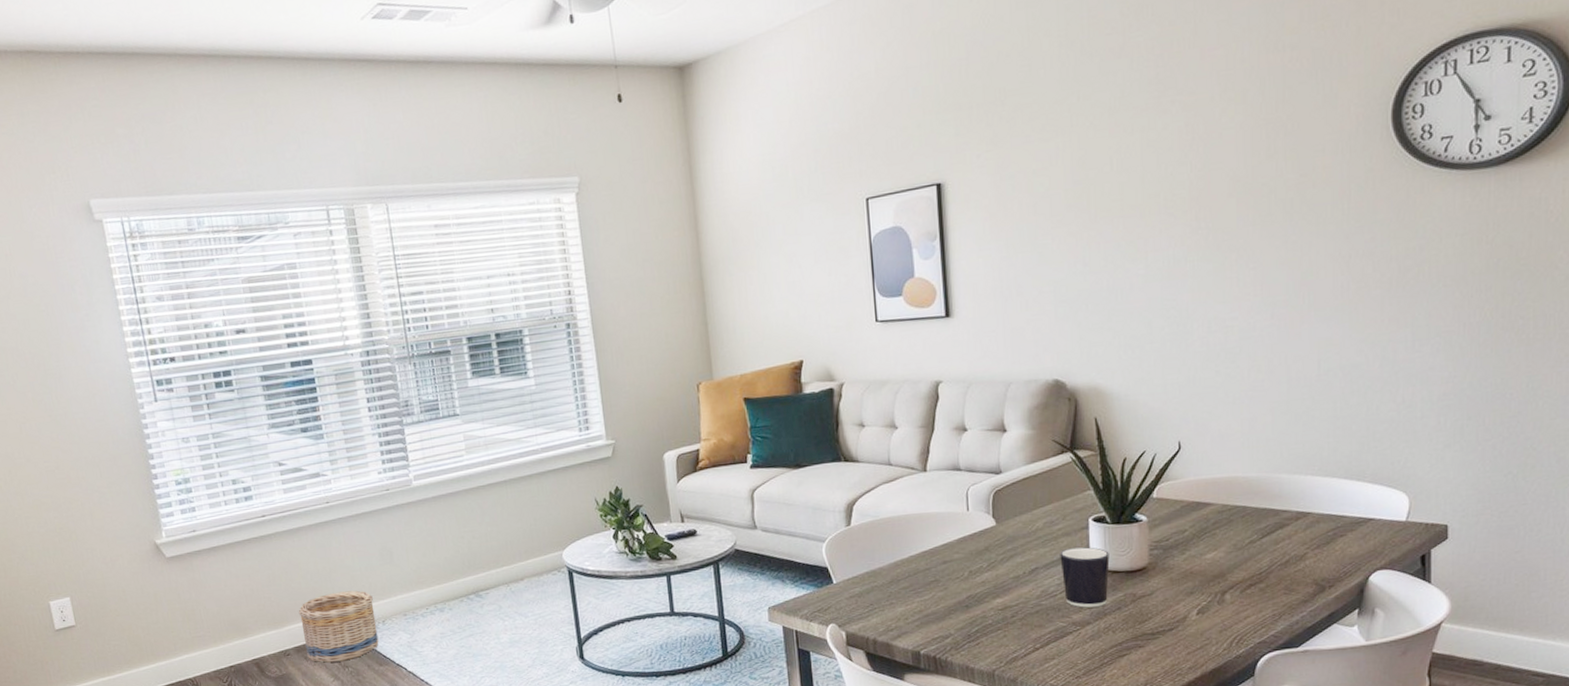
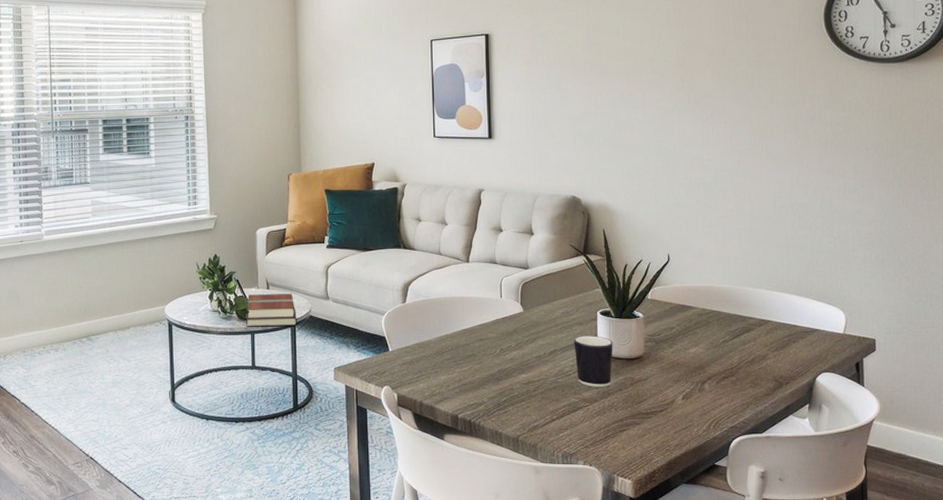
books: none [658,526,720,568] -> present [246,294,297,327]

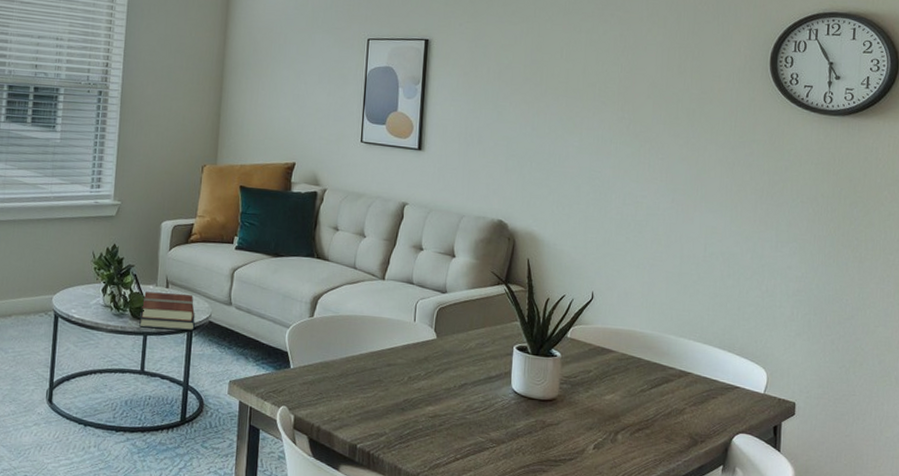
mug: present [573,336,613,387] -> none [486,370,527,428]

